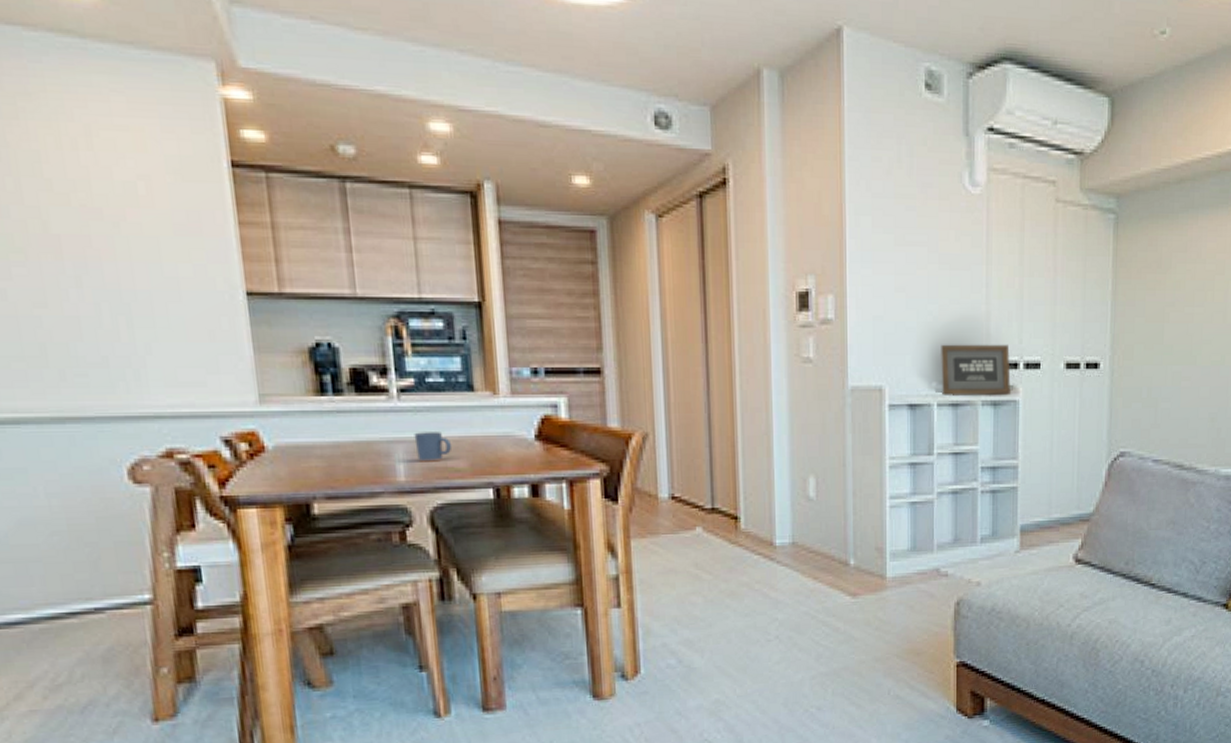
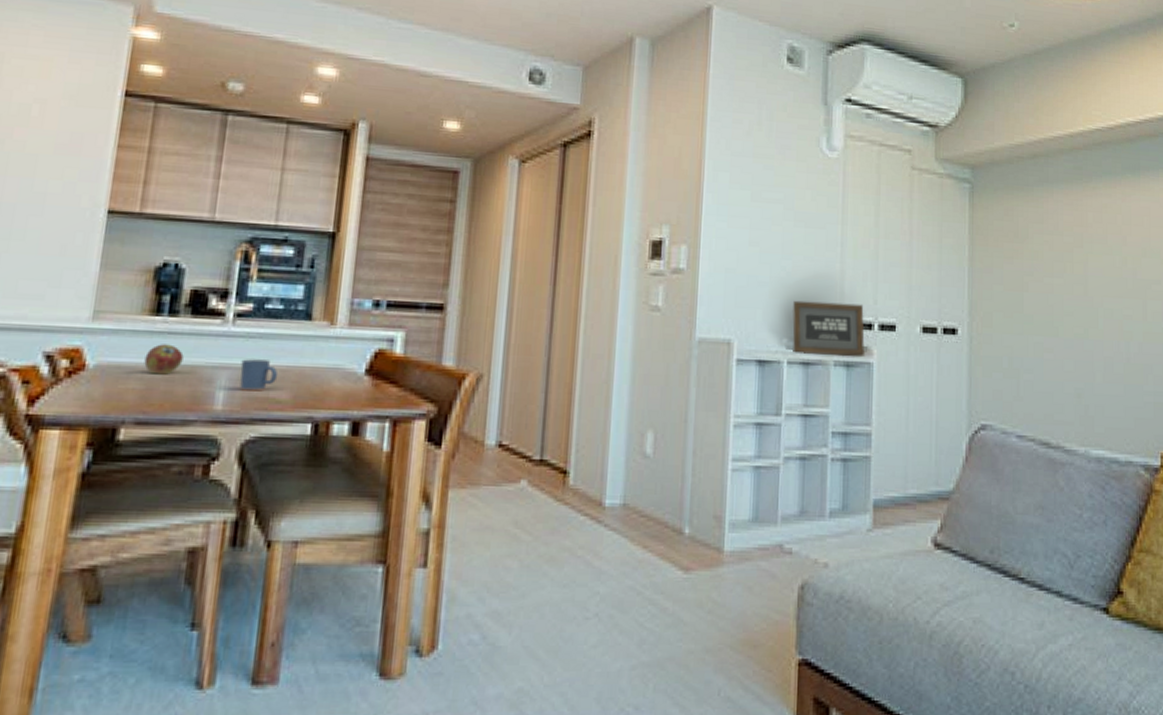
fruit: none [320,422,358,452] -> present [144,344,184,375]

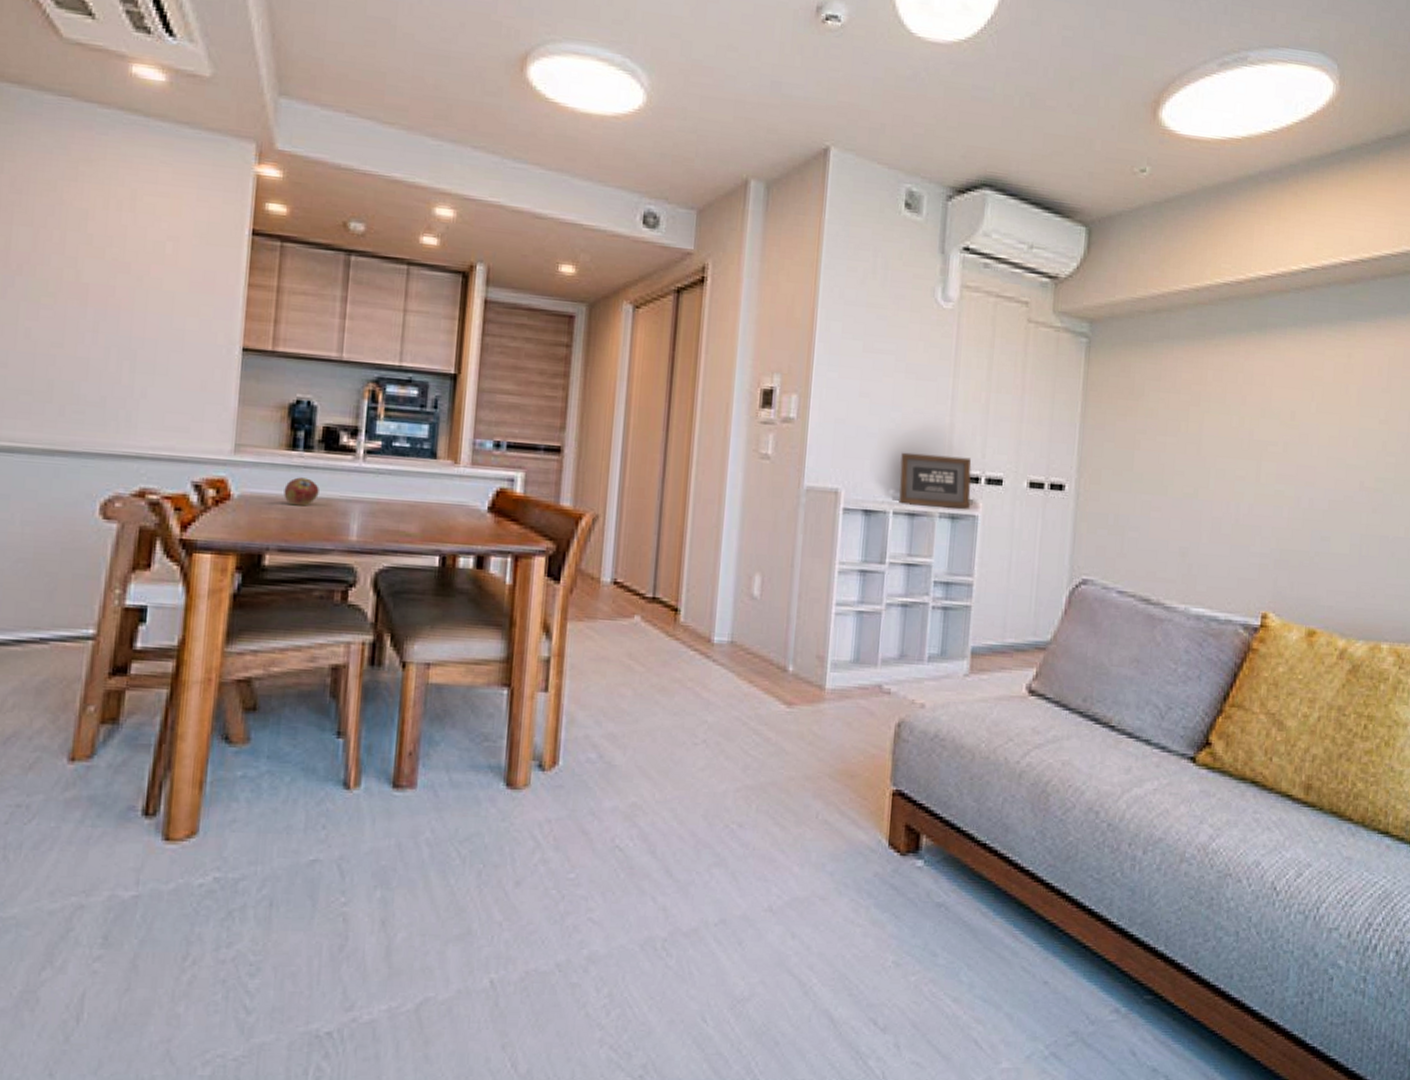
mug: present [239,359,279,392] -> none [372,493,407,525]

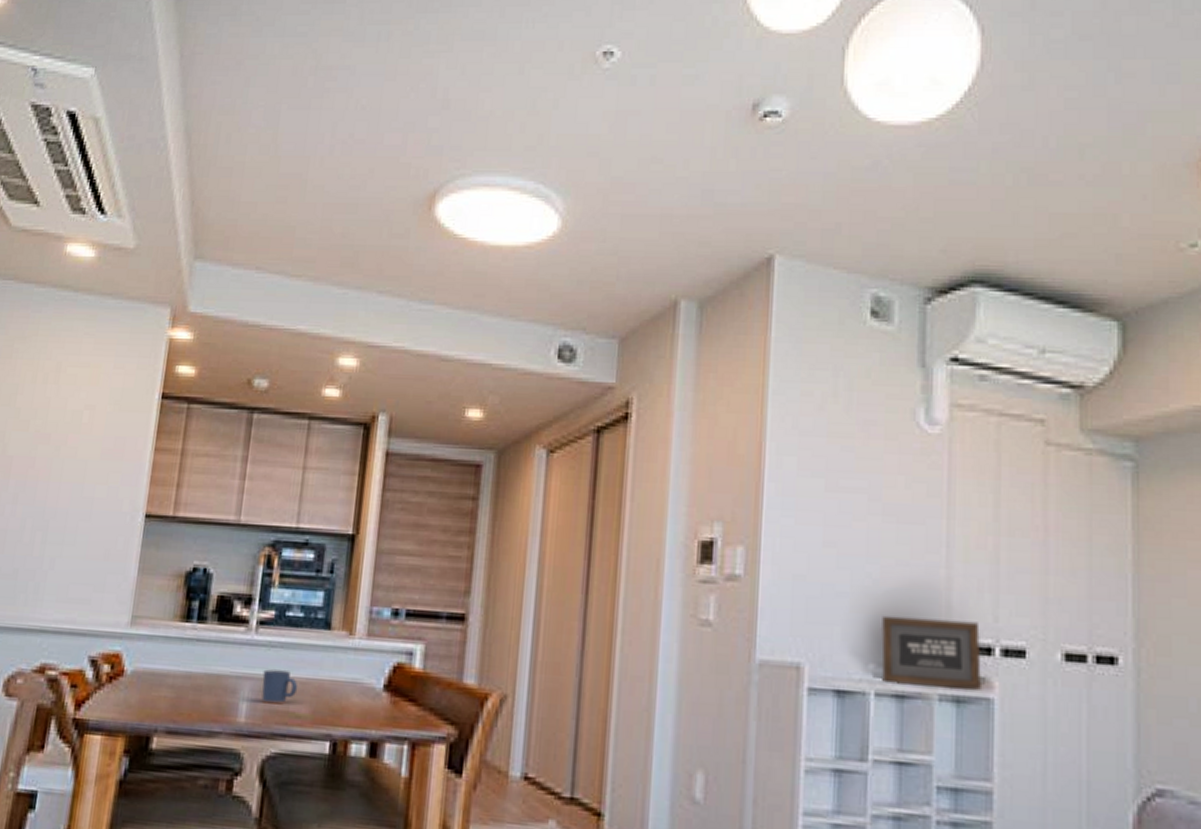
fruit: present [283,477,319,507] -> none [175,651,210,684]
mug: none [372,493,407,525] -> present [261,669,298,705]

